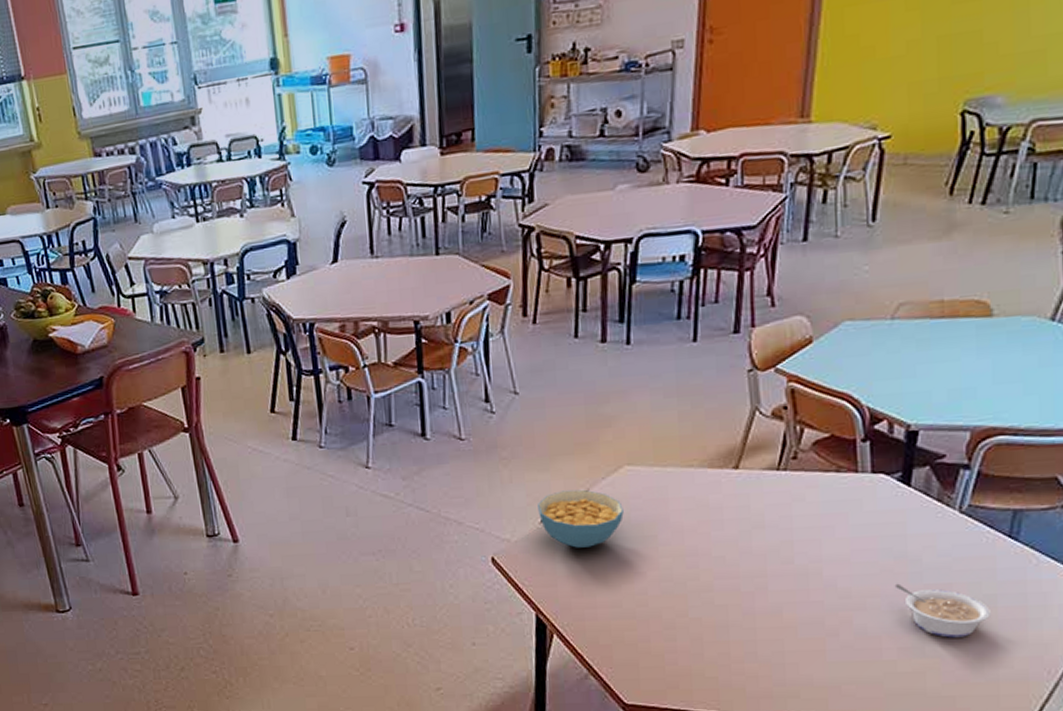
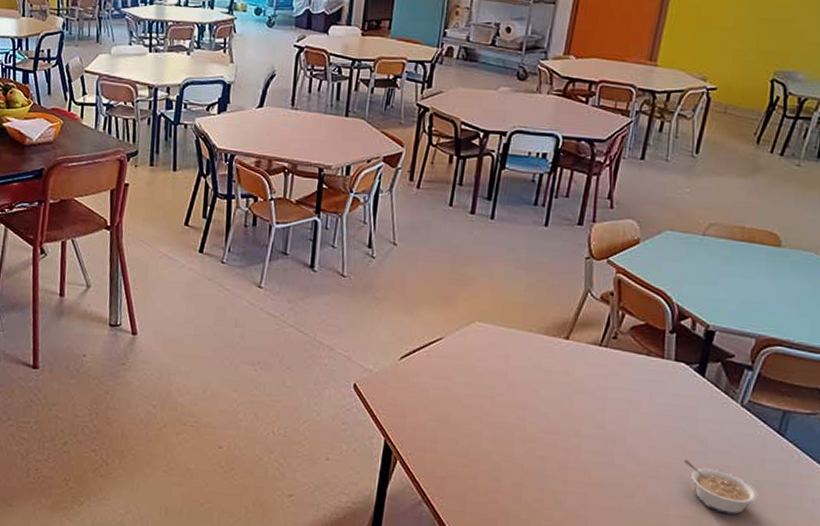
cereal bowl: present [538,489,624,548] -> none [399,334,470,388]

